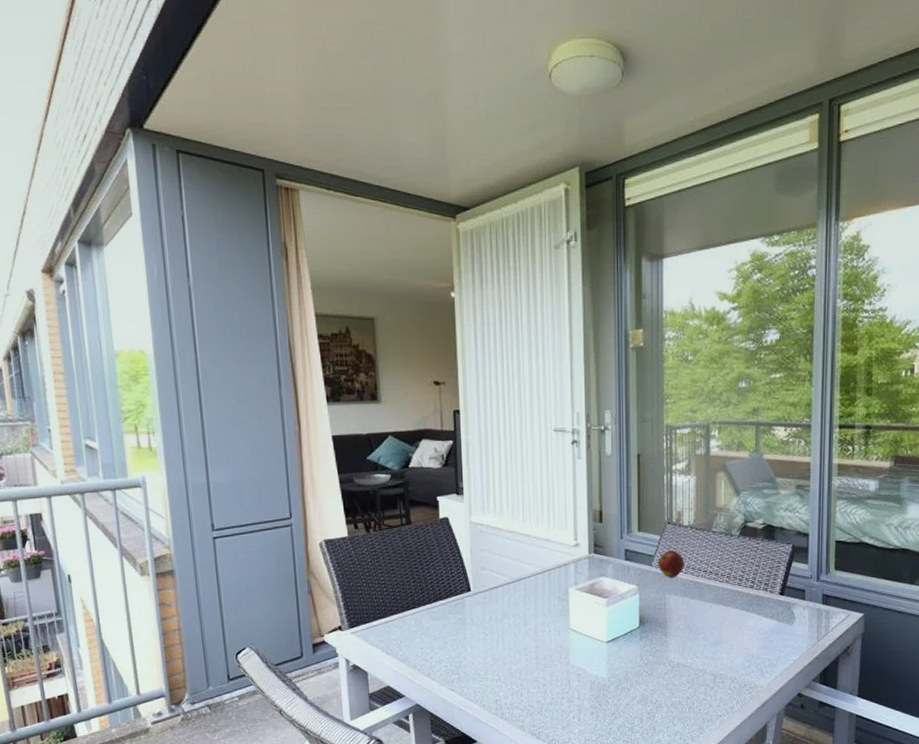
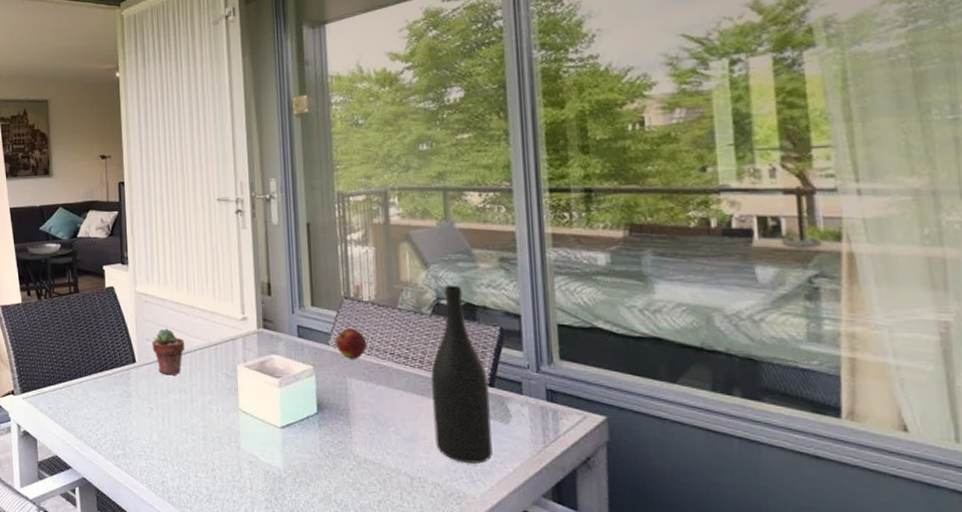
potted succulent: none [487,556,520,601] -> present [152,328,185,375]
wine bottle: none [735,509,780,659] -> present [431,285,493,464]

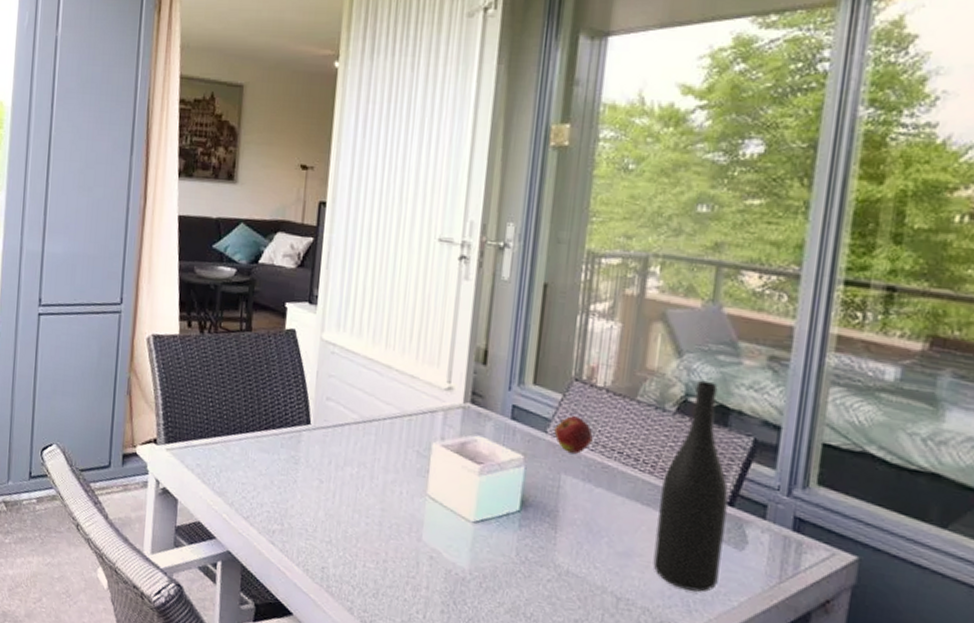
potted succulent: present [152,328,185,375] -> none [332,388,374,446]

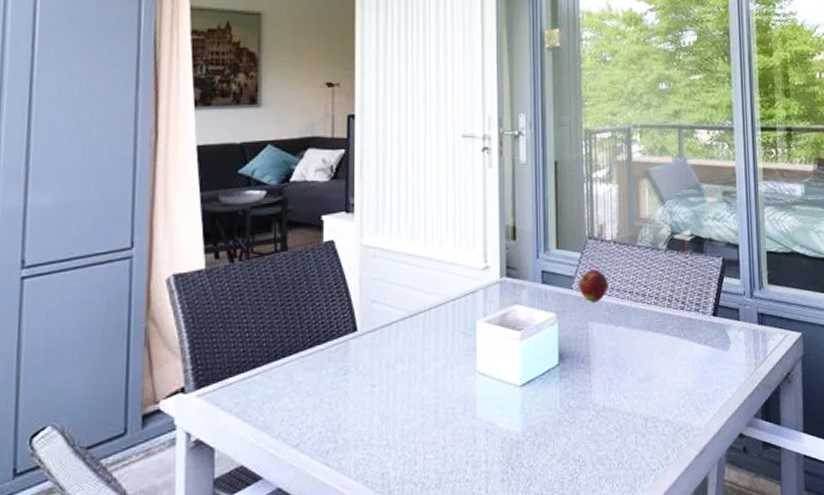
wine bottle: present [653,380,729,592] -> none [665,219,715,395]

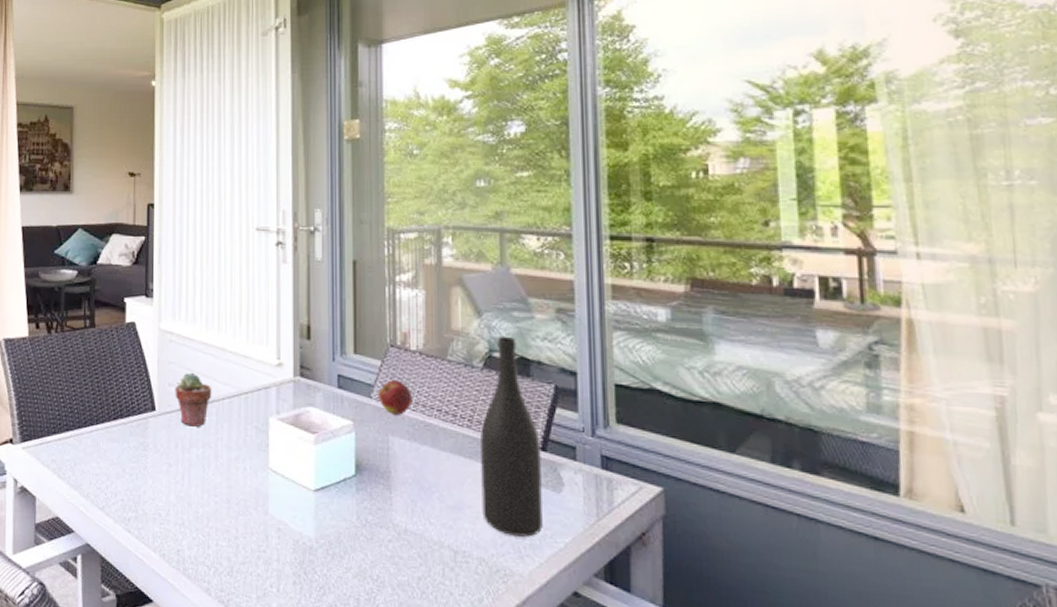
potted succulent: none [378,286,418,342] -> present [175,372,212,427]
wine bottle: none [665,219,715,395] -> present [480,336,543,537]

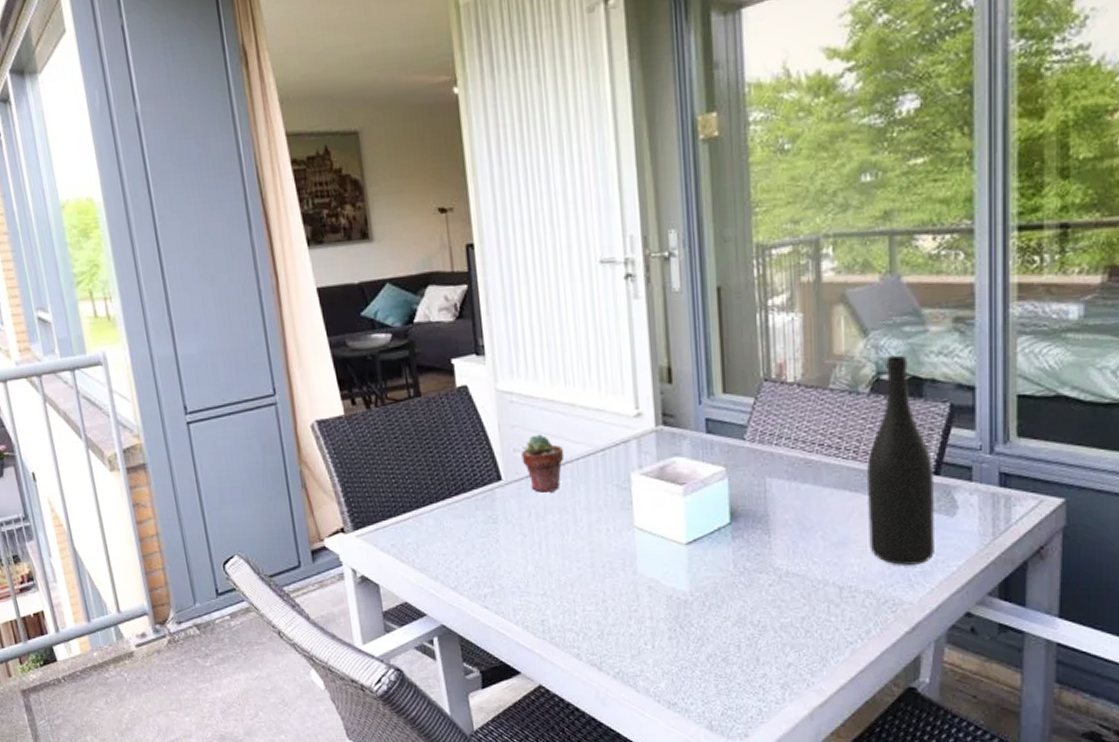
apple: present [378,380,413,415] -> none [752,417,791,455]

